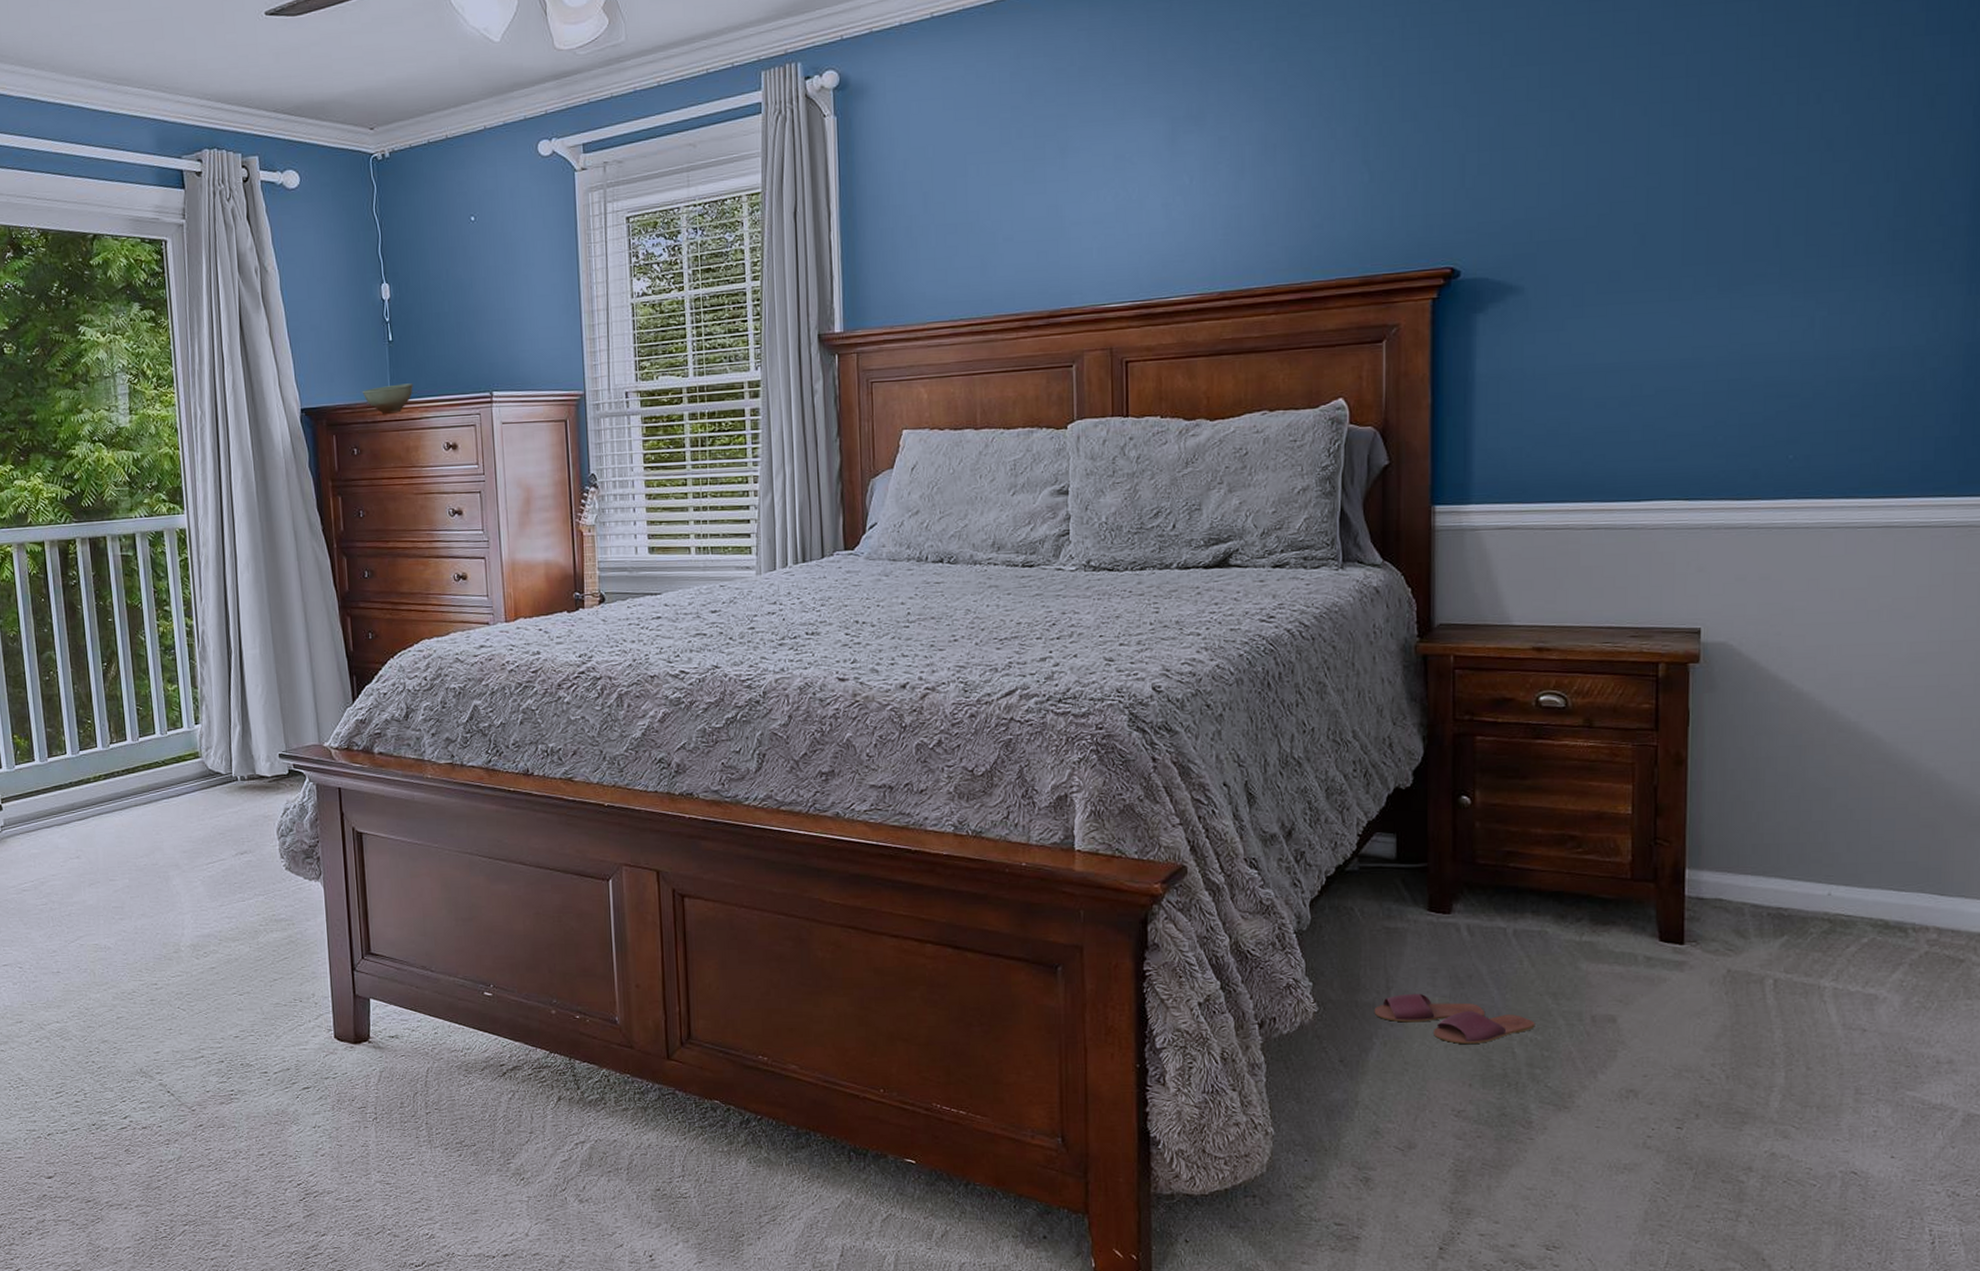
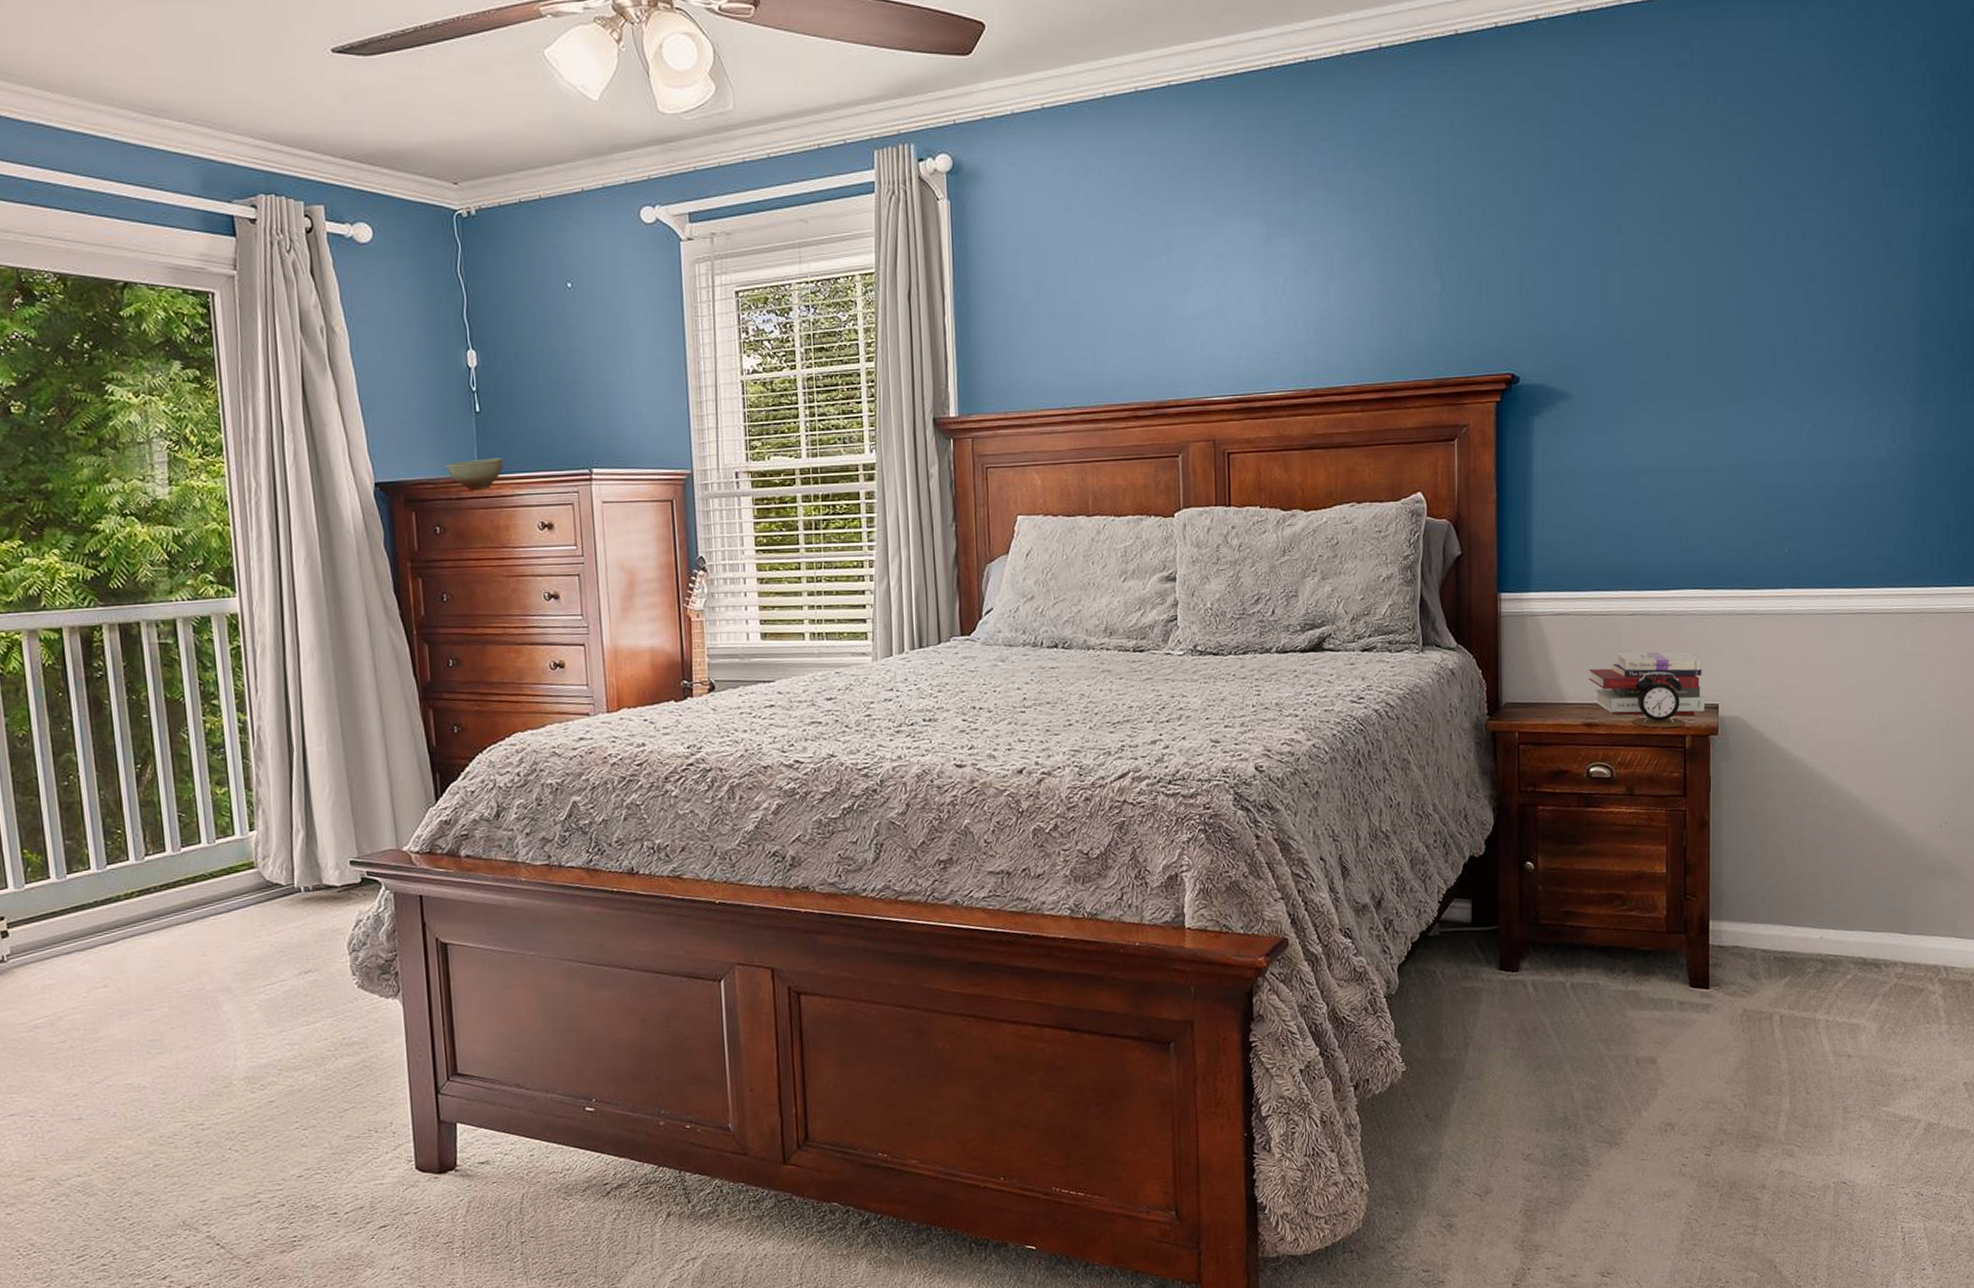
slippers: present [1374,993,1535,1044] -> none [1454,1047,1590,1092]
books: none [1539,570,1684,642] -> present [1588,652,1706,716]
alarm clock: none [1592,592,1659,655] -> present [1632,671,1685,728]

